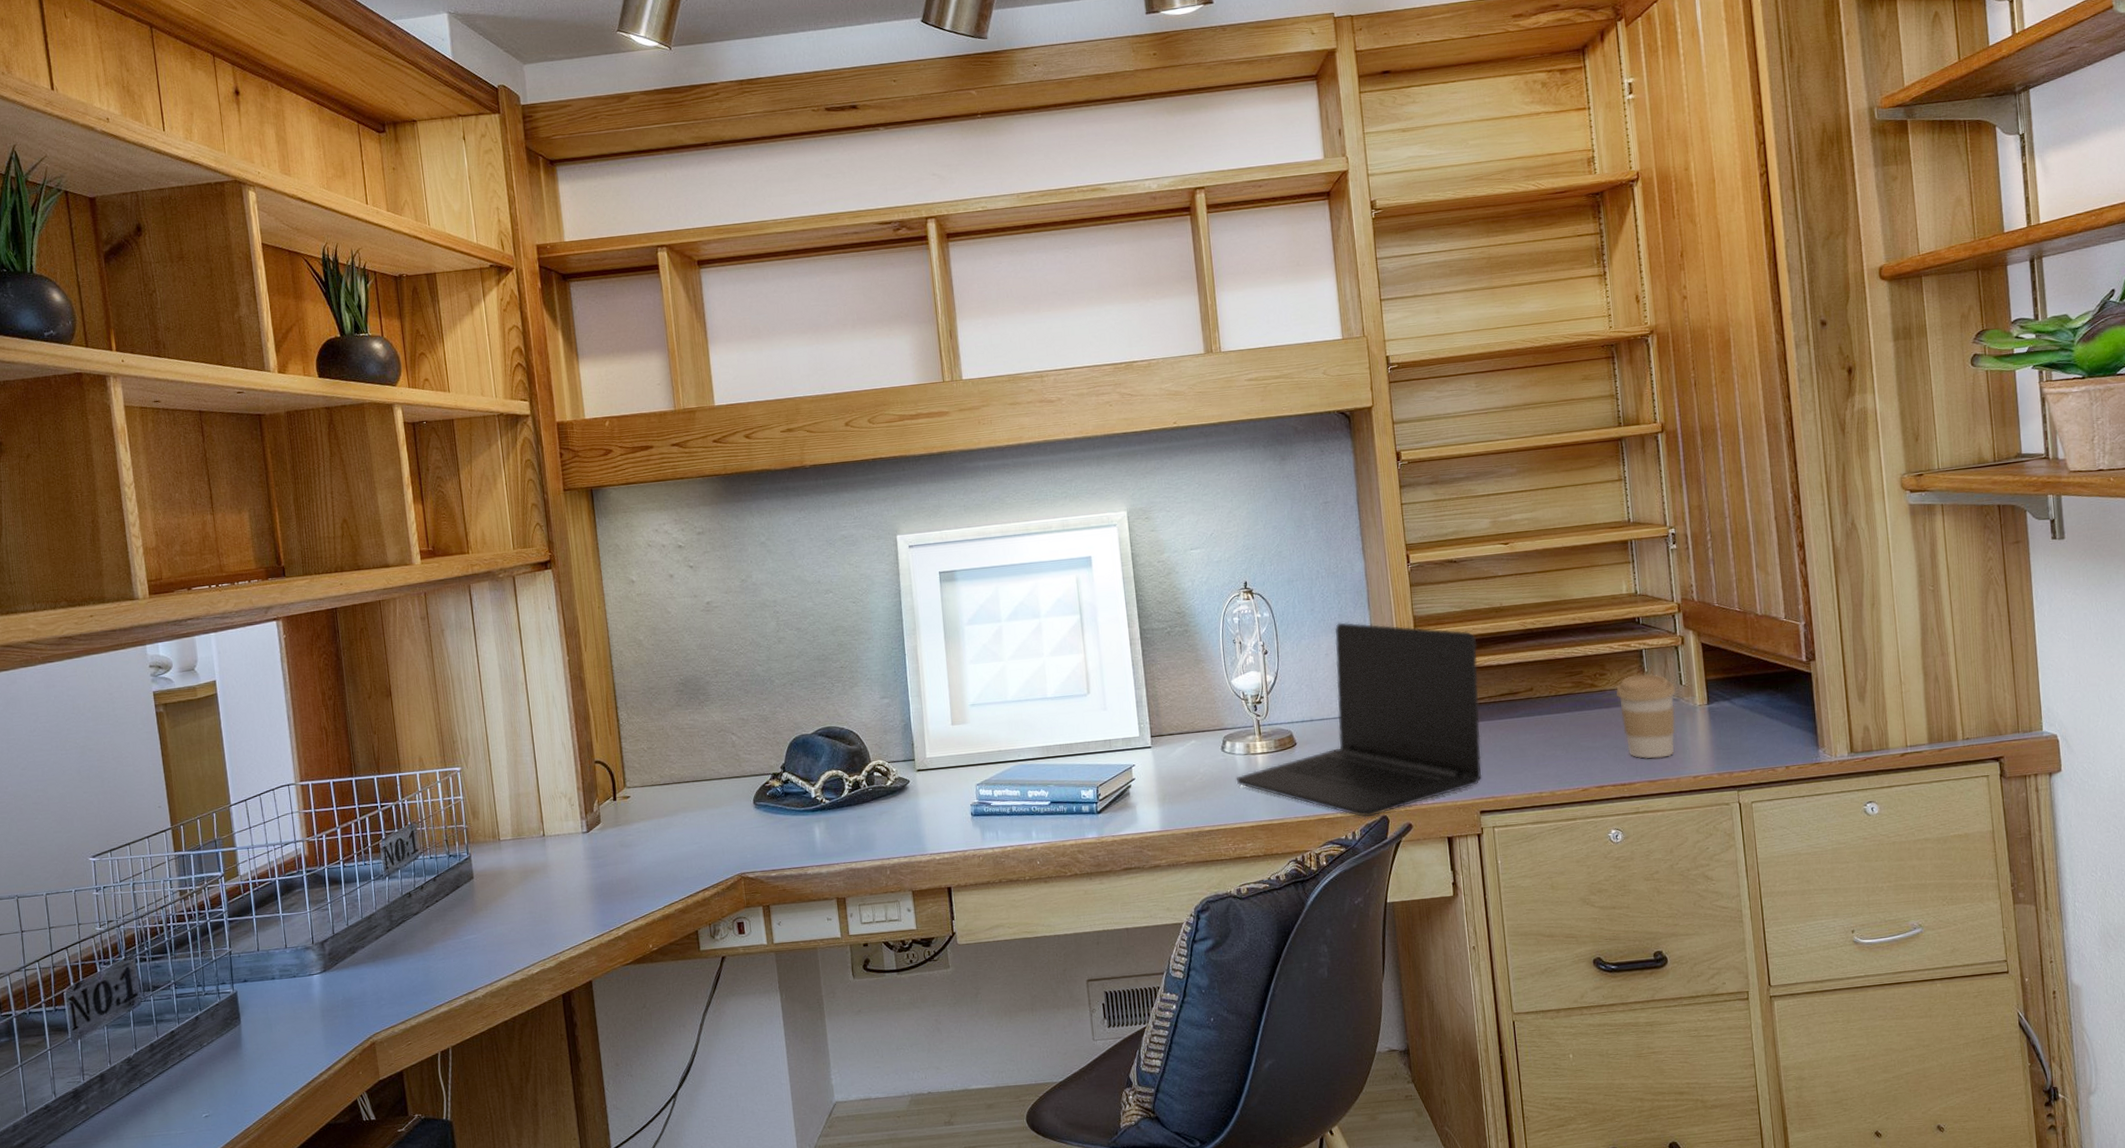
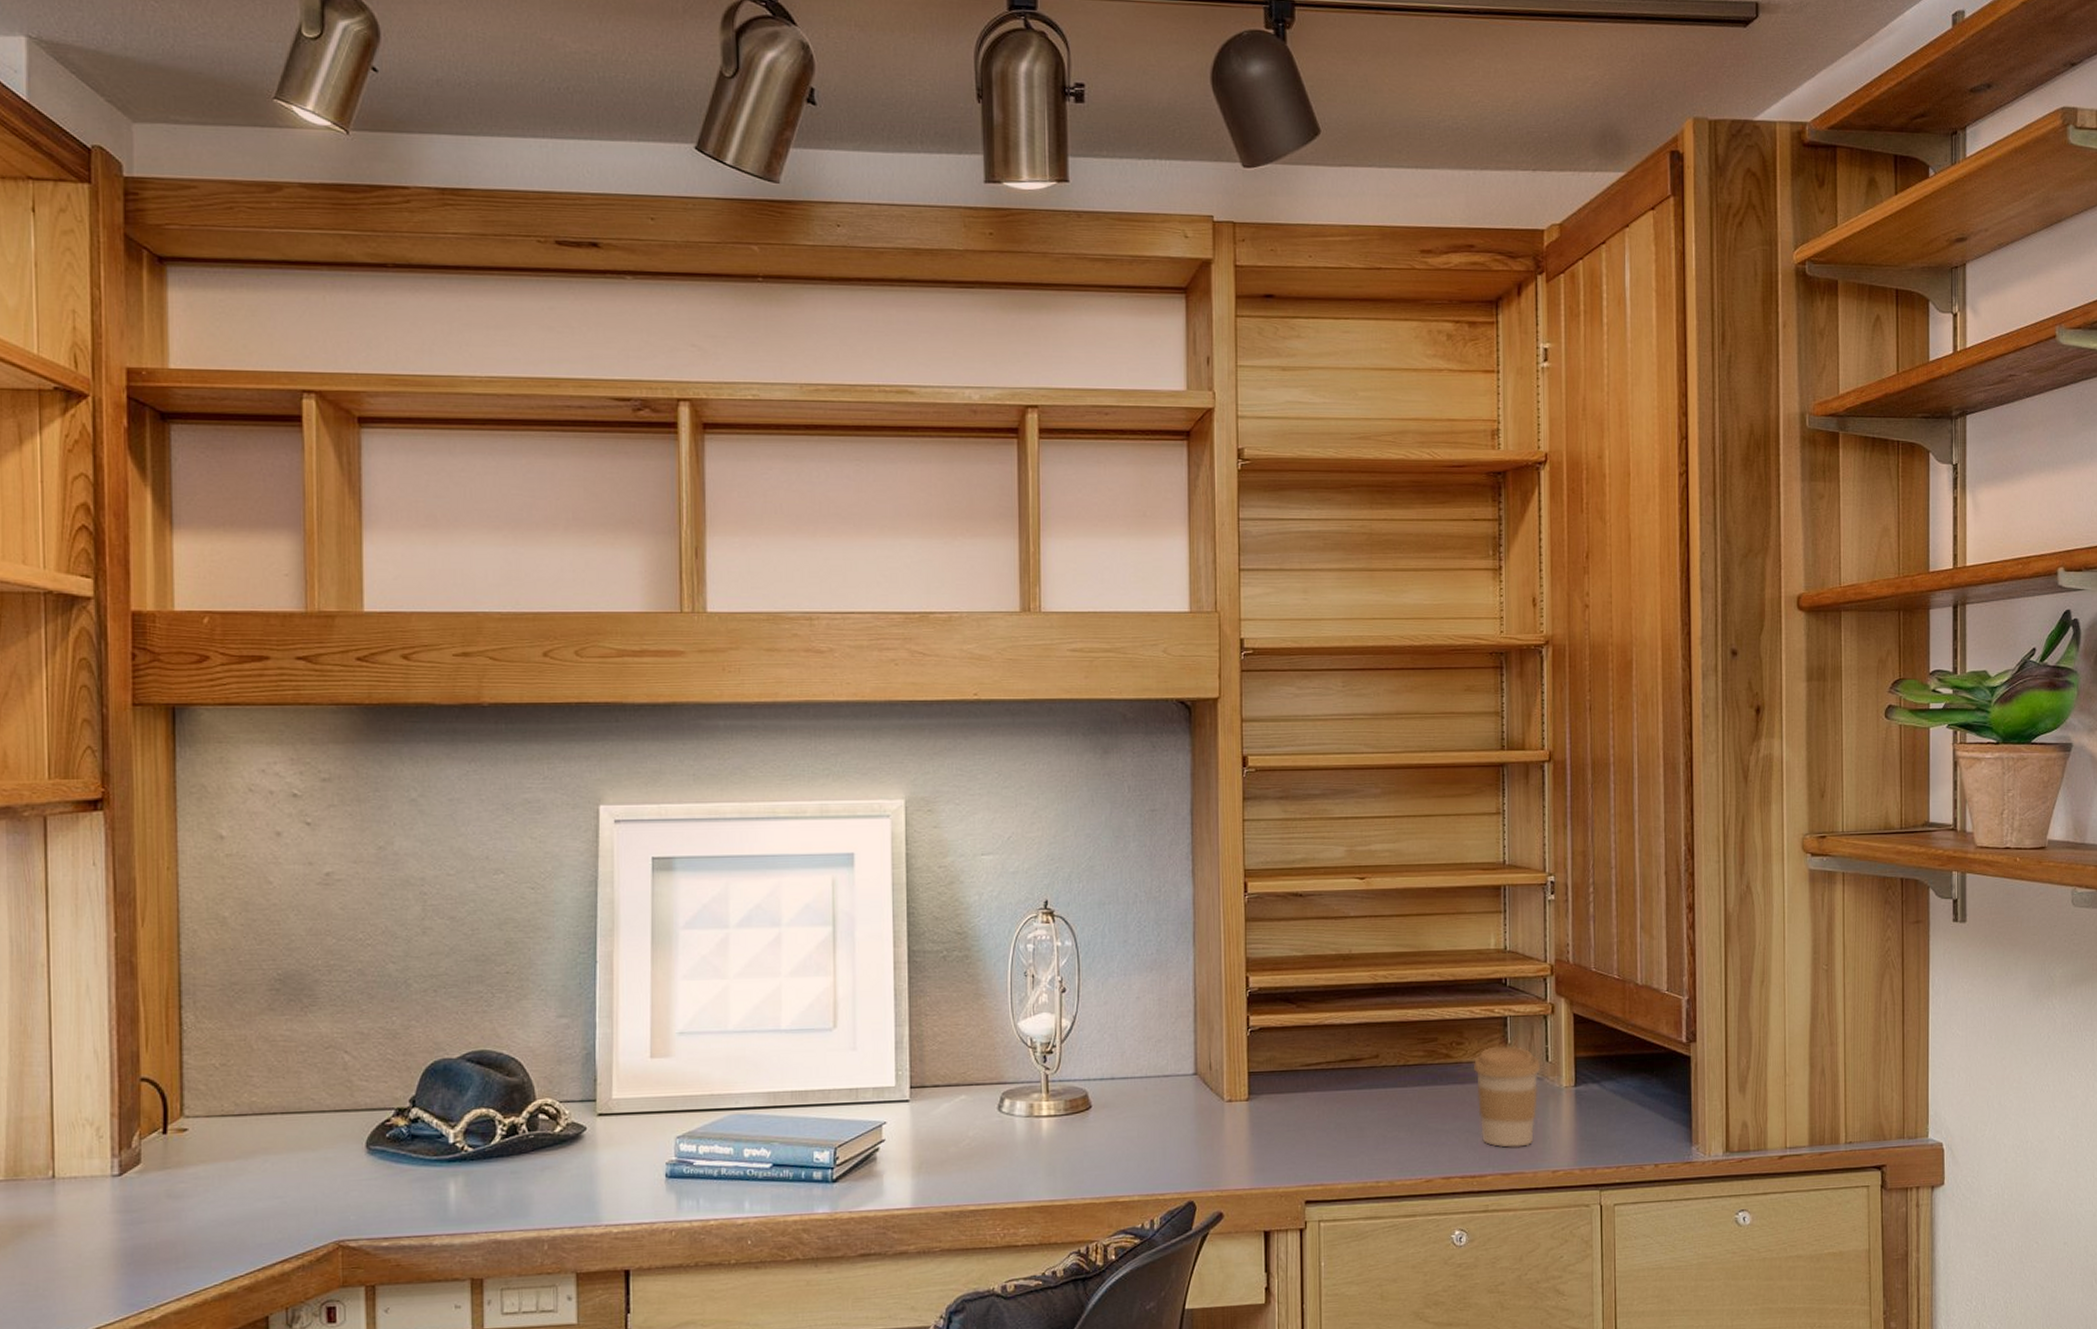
laptop: present [1236,622,1482,818] -> none [1012,959,1318,1202]

